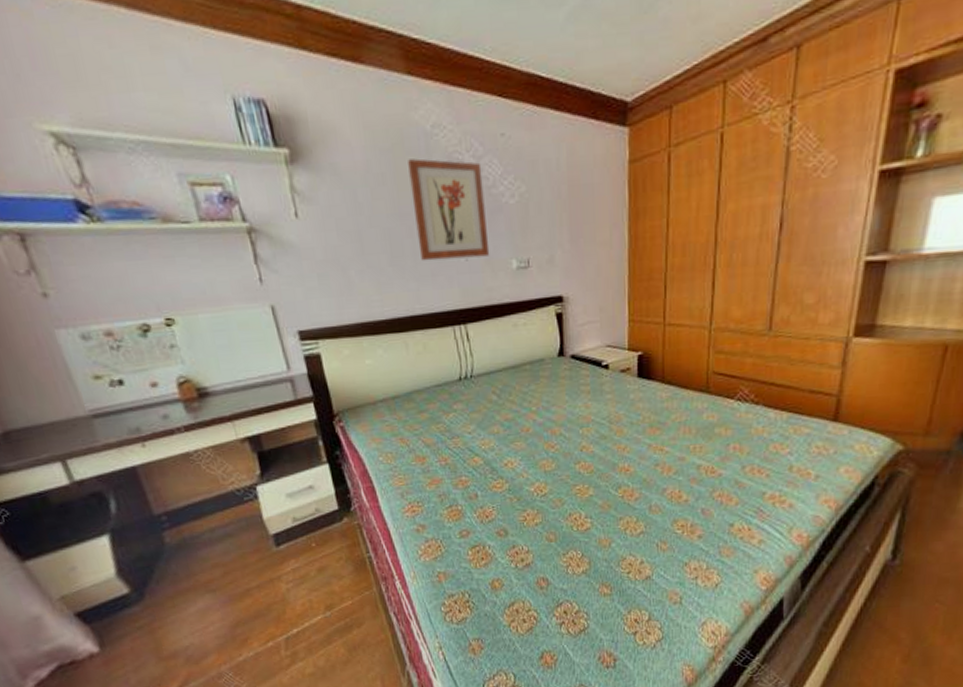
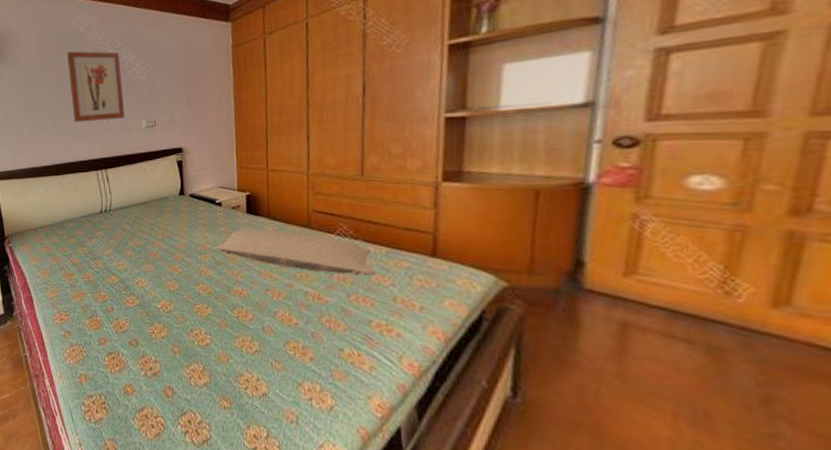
pillow: none [599,395,775,445] -> present [215,229,376,275]

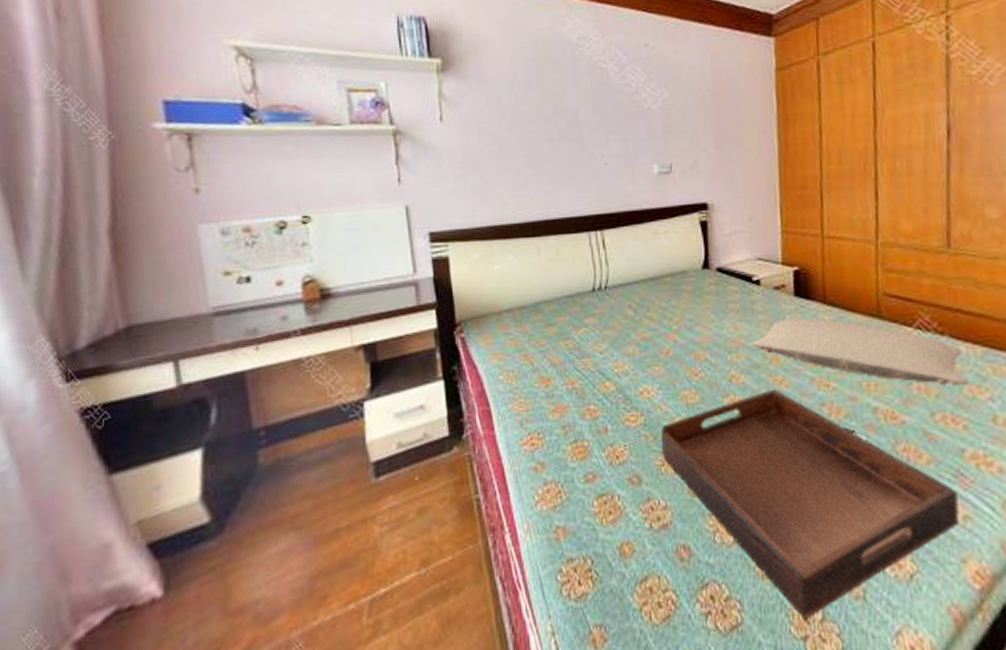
wall art: present [67,51,125,123] -> none [553,67,631,165]
serving tray: none [151,279,367,437] -> present [660,389,960,620]

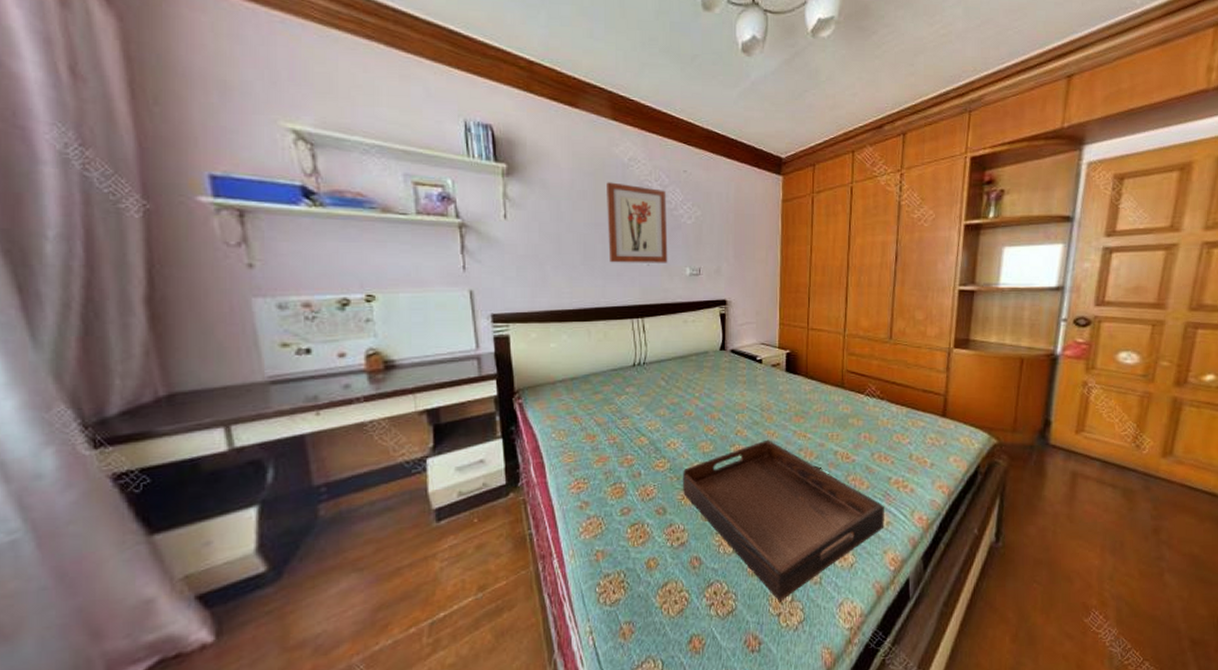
wall art: none [553,67,631,165] -> present [607,182,668,263]
pillow: present [750,318,969,385] -> none [753,388,897,434]

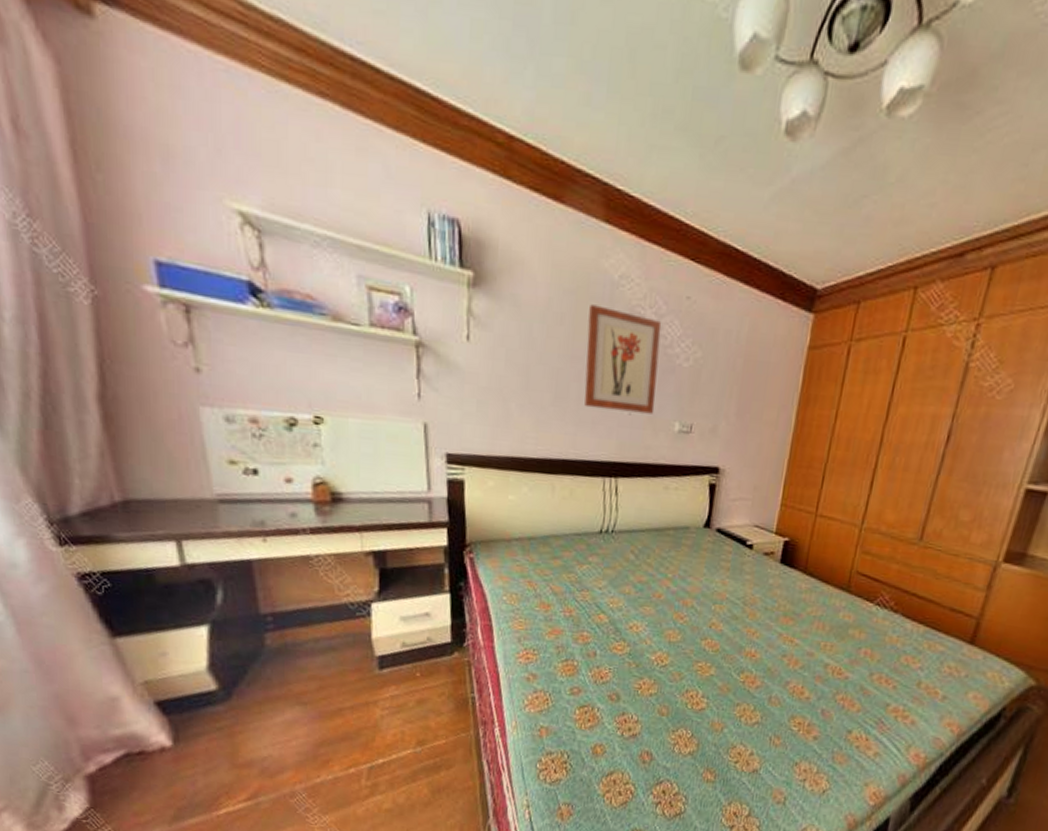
serving tray: present [682,439,884,602] -> none [641,638,875,815]

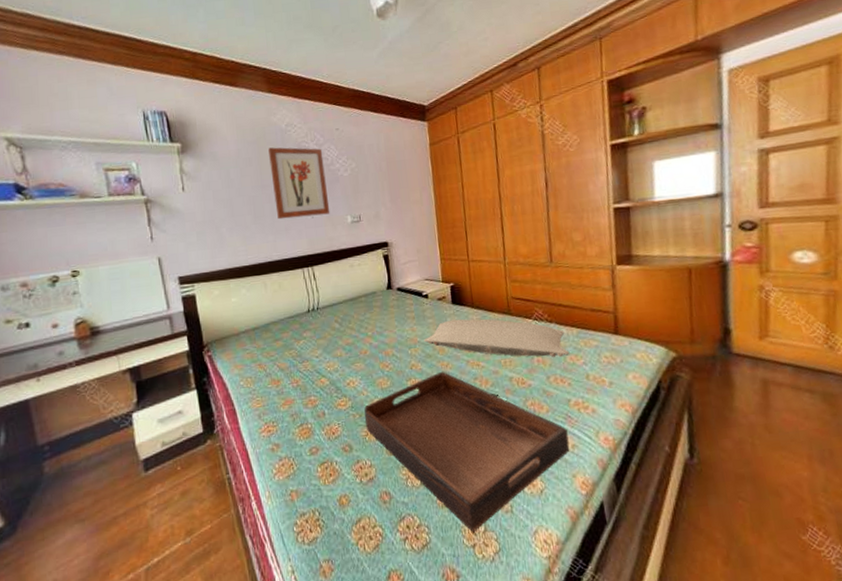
serving tray: none [641,638,875,815] -> present [364,371,570,533]
pillow: none [734,581,909,655] -> present [424,319,570,357]

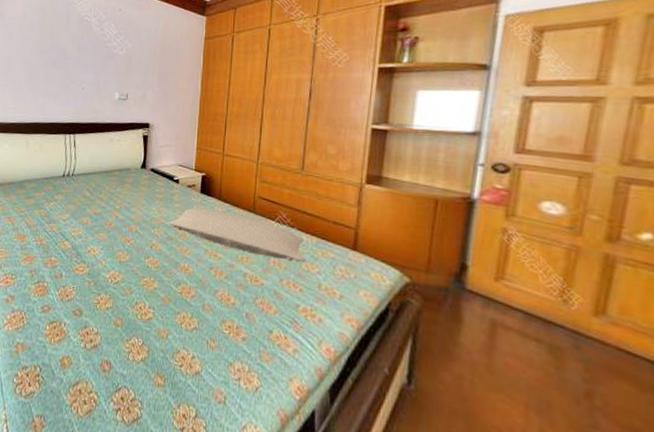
wall art: present [268,147,330,220] -> none [49,16,103,88]
serving tray: present [364,371,570,533] -> none [98,255,291,417]

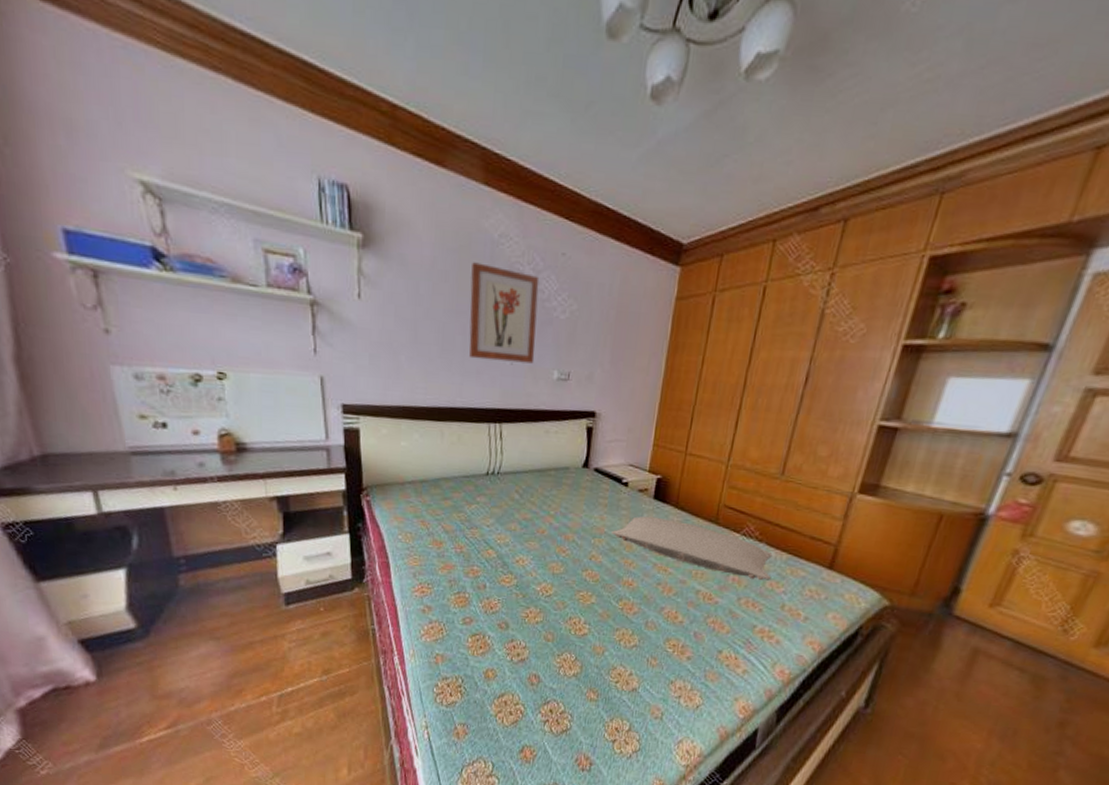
wall art: none [49,16,103,88] -> present [469,262,540,364]

